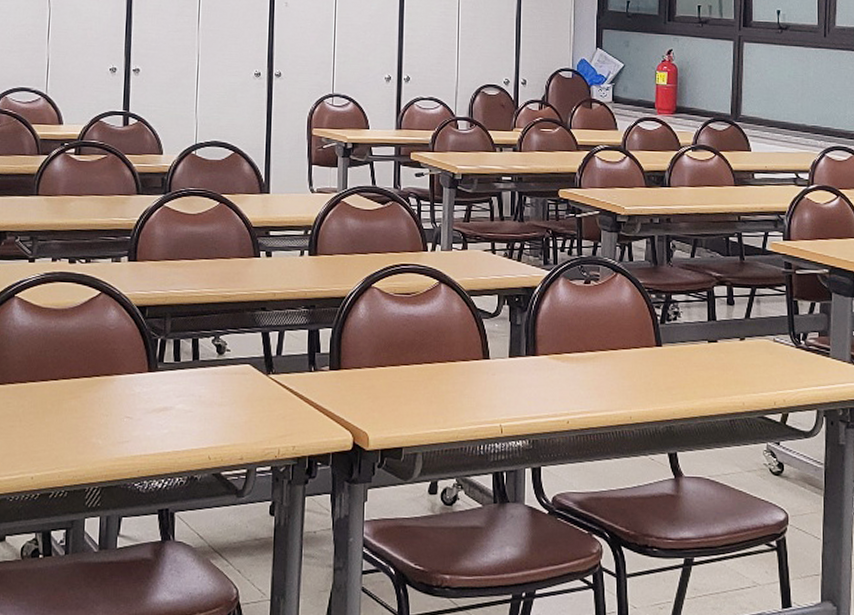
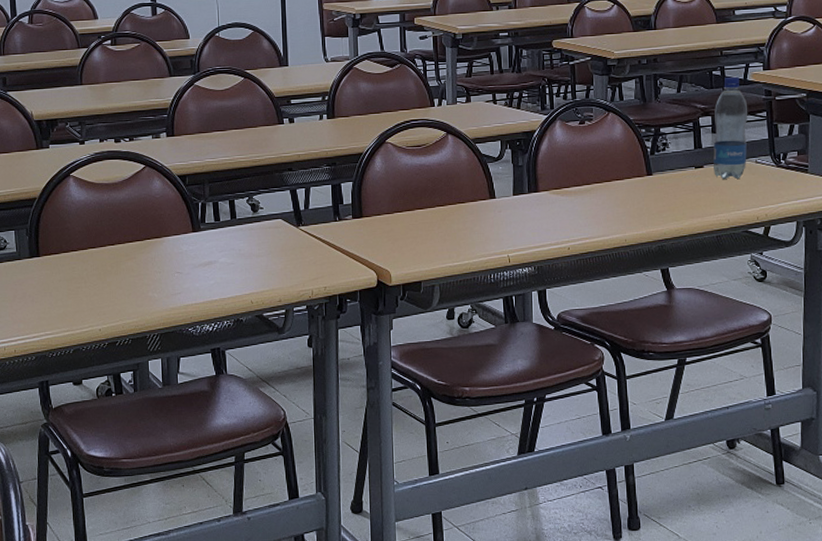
bottle: none [728,244,767,359] -> present [713,76,748,180]

